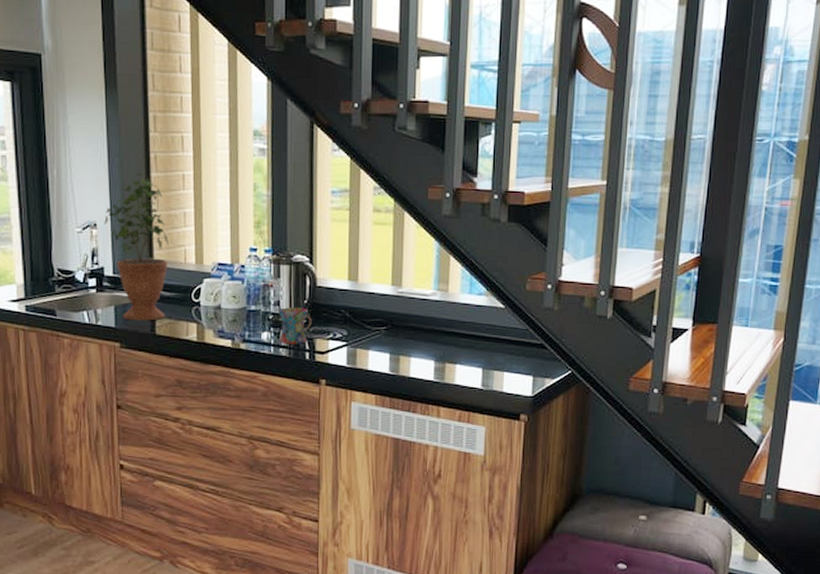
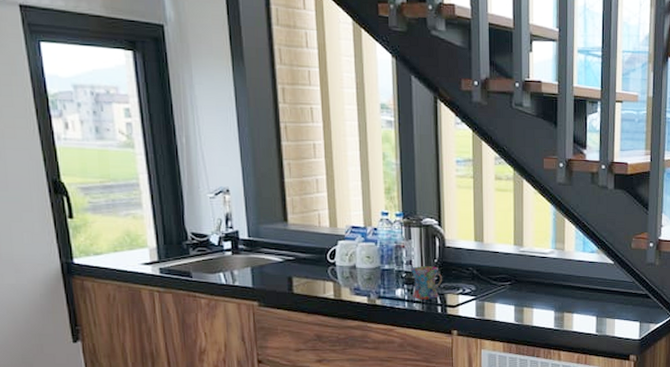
potted plant: present [104,173,169,321] -> none [237,142,303,281]

